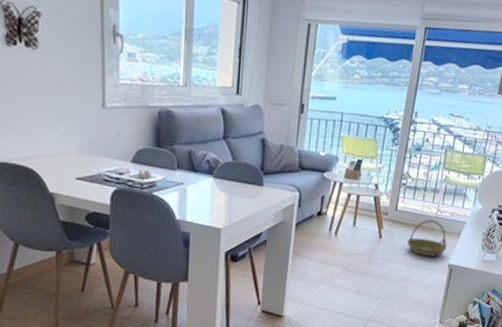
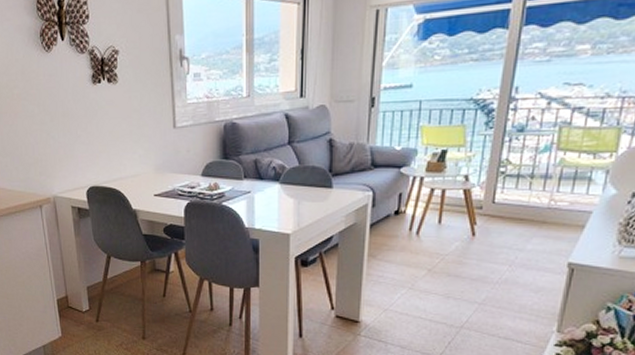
basket: present [407,219,447,257] -> none [508,211,565,255]

